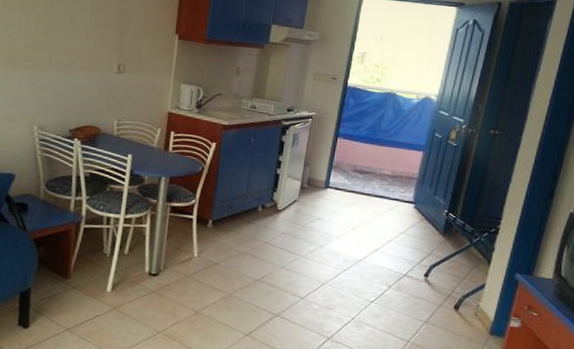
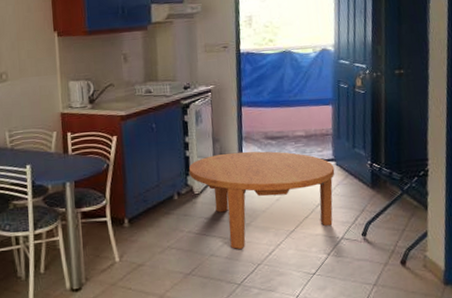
coffee table: none [276,177,413,268] -> present [188,151,335,250]

